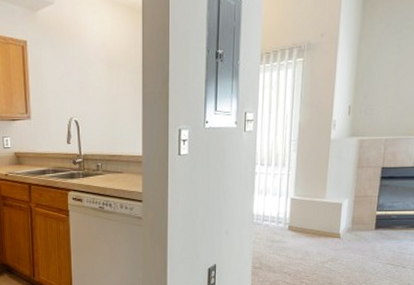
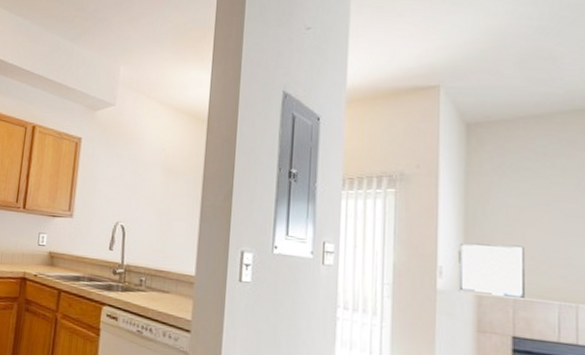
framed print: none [346,95,398,139] -> present [458,243,524,298]

